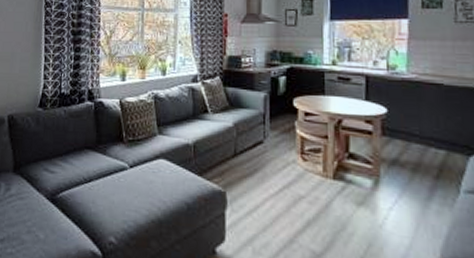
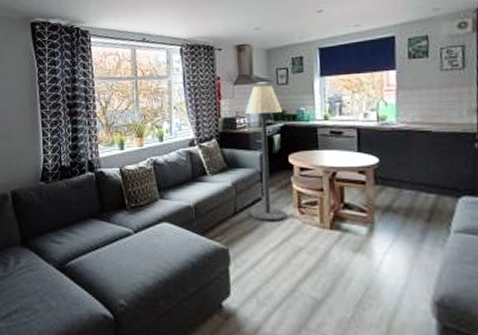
floor lamp: none [251,26,289,167] -> present [245,86,286,222]

